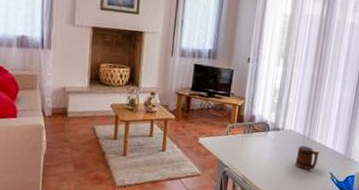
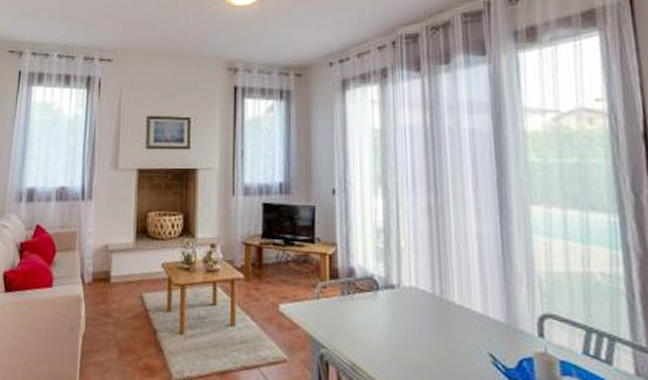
mug: present [295,145,320,170] -> none [427,310,465,349]

